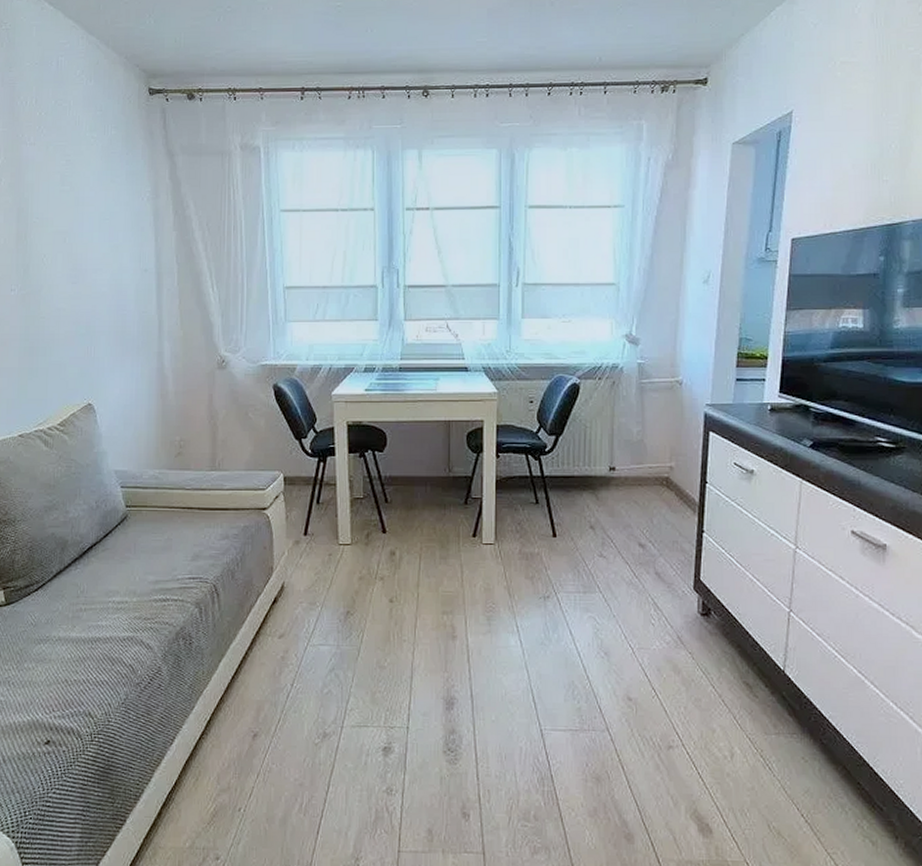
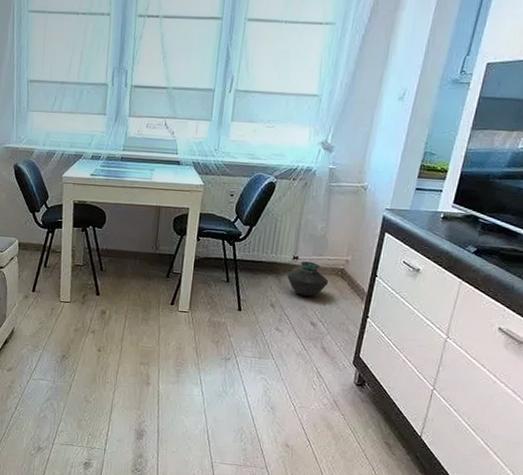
vase: none [605,471,654,513] -> present [287,261,329,297]

